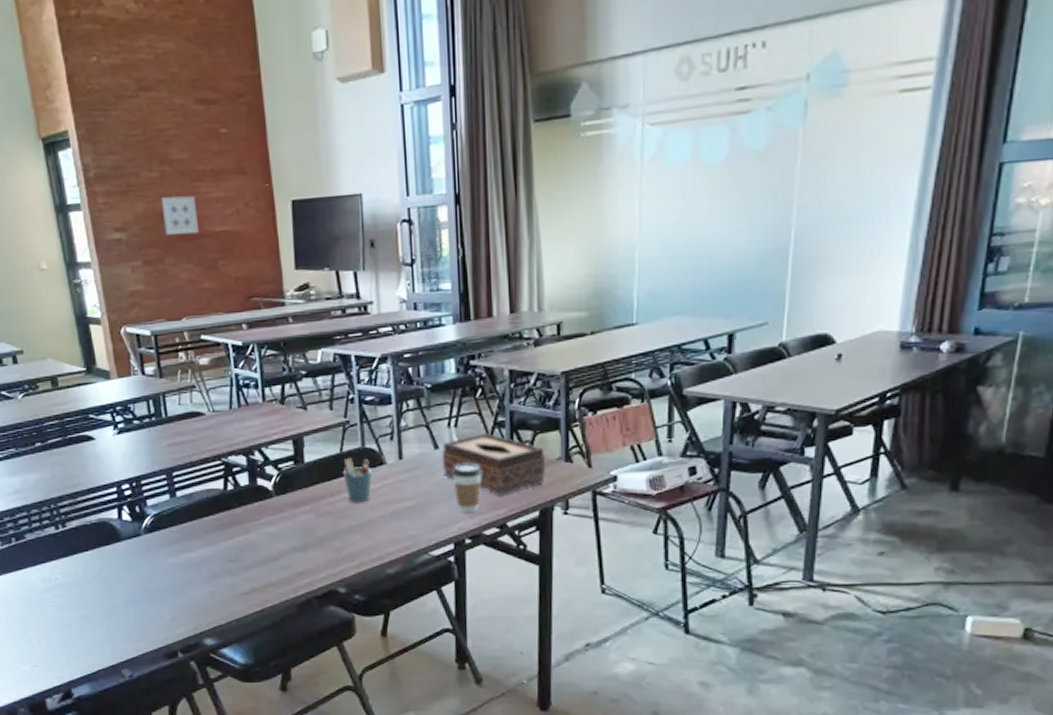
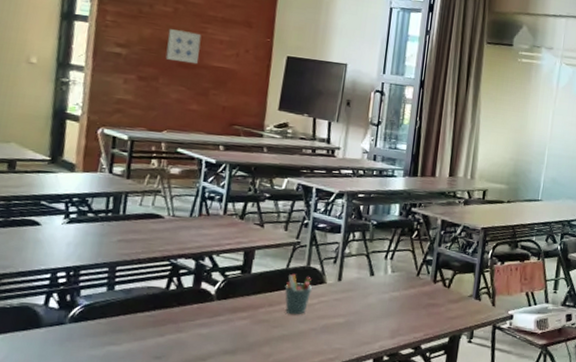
tissue box: present [441,433,545,495] -> none [374,267,460,321]
coffee cup: present [453,462,482,514] -> none [381,290,407,334]

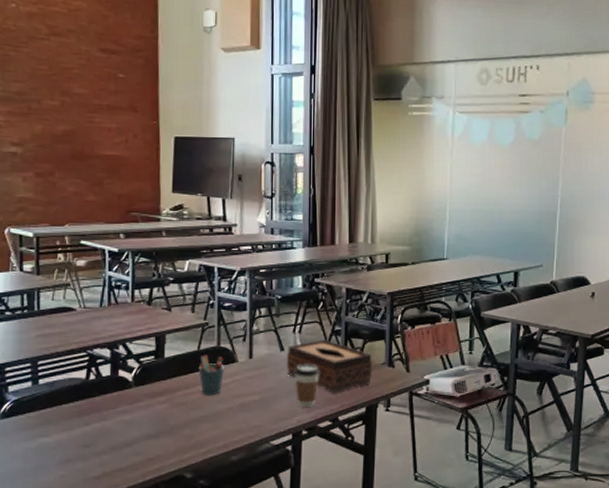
wall art: present [165,29,202,64] -> none [58,122,90,155]
tissue box: none [374,267,460,321] -> present [286,339,372,393]
coffee cup: none [381,290,407,334] -> present [295,363,319,408]

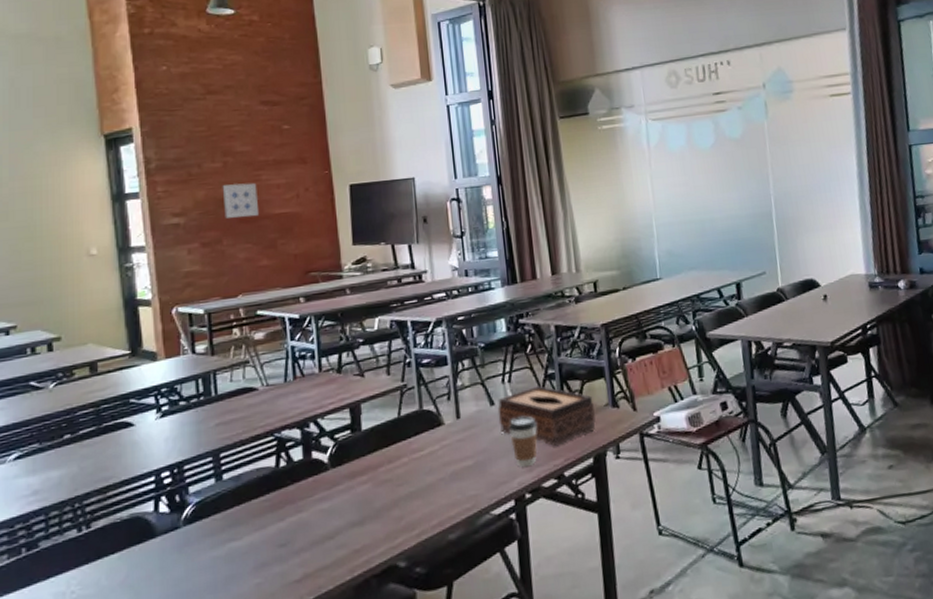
wall art: none [58,122,90,155] -> present [222,182,258,218]
pen holder: present [198,354,225,396] -> none [401,420,431,468]

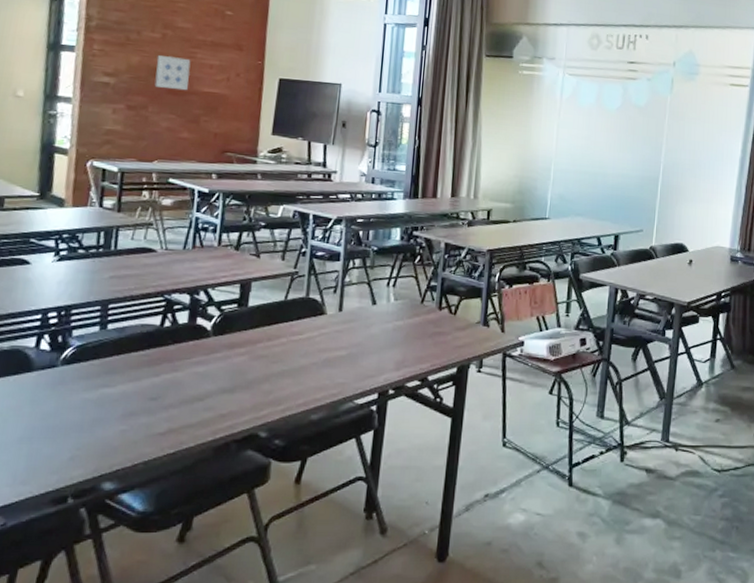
tissue box: present [497,386,596,446] -> none [377,294,467,351]
coffee cup: present [509,416,537,468] -> none [385,319,411,366]

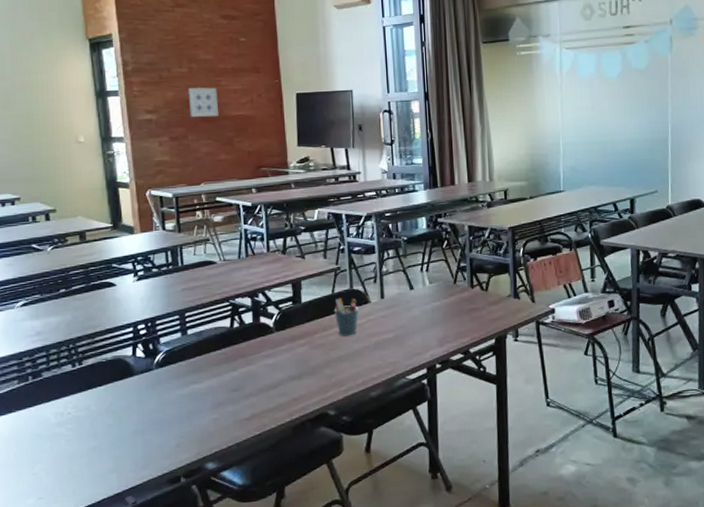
pen holder: none [283,305,313,349] -> present [334,297,359,336]

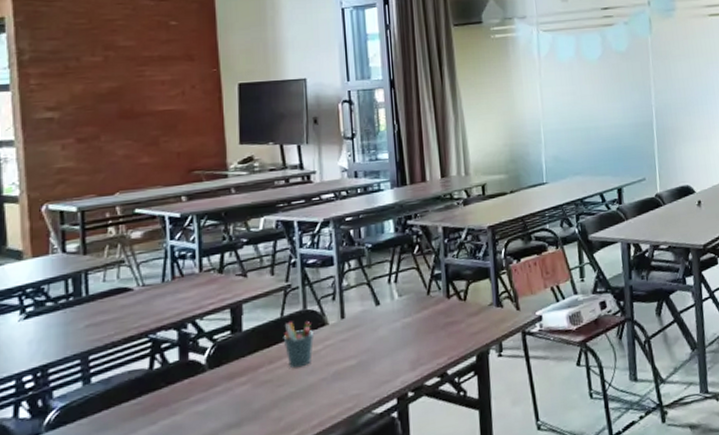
wall art: present [188,87,218,117] -> none [102,78,140,114]

